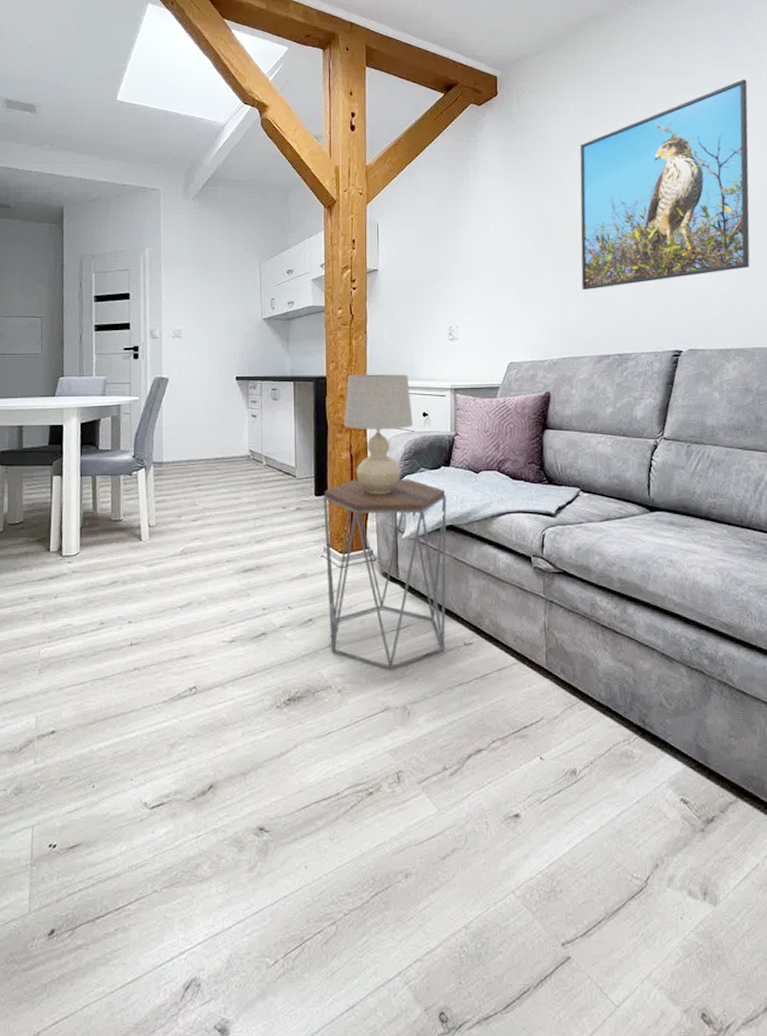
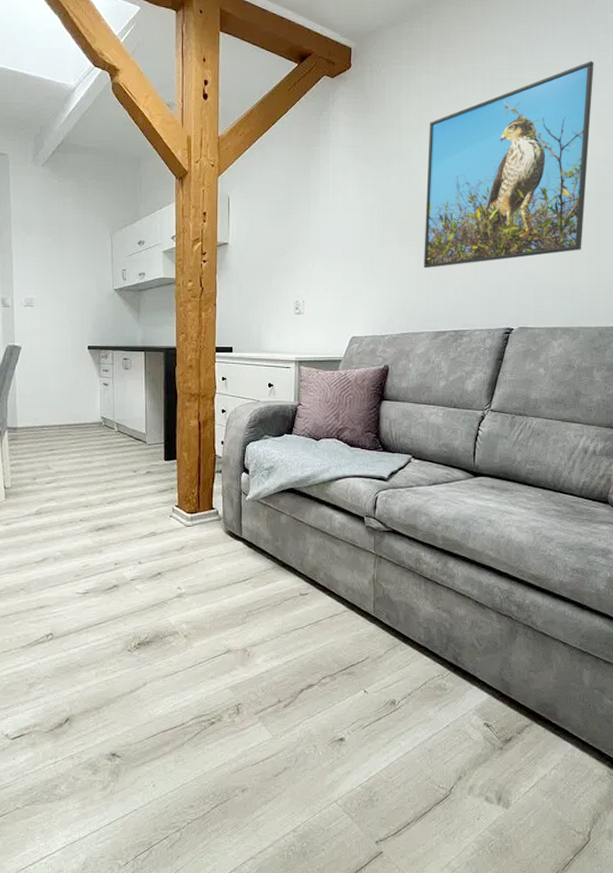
side table: present [323,479,447,670] -> none [172,445,288,617]
table lamp: present [343,374,413,494] -> none [192,345,259,460]

